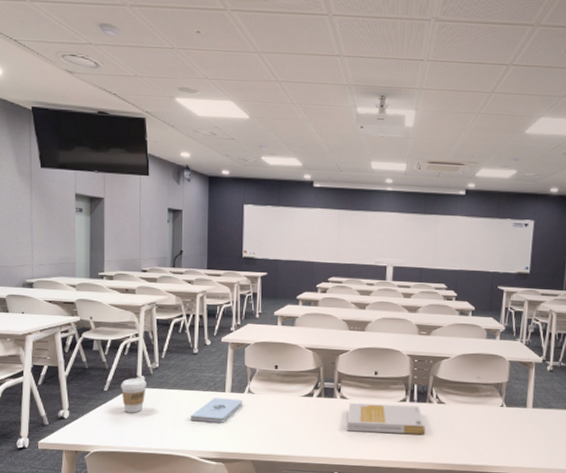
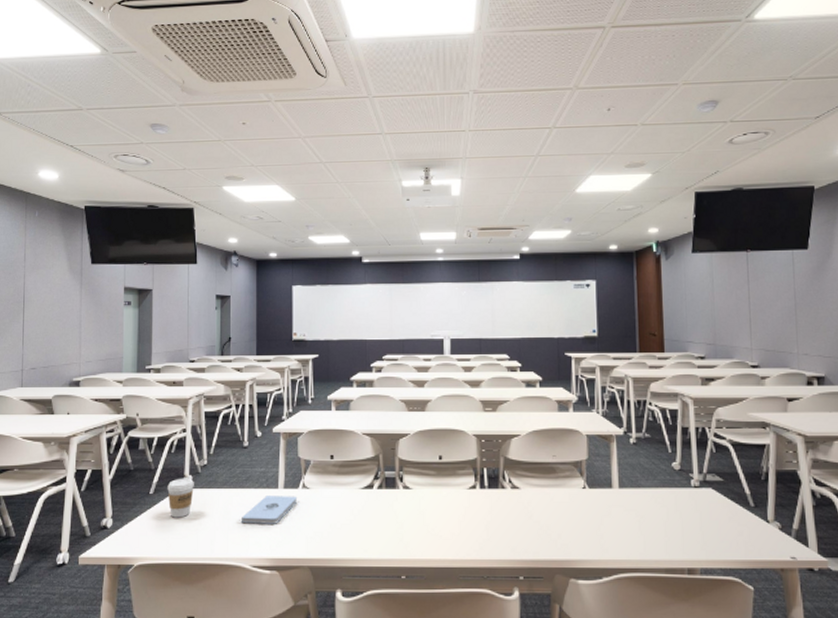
book: present [347,403,426,434] -> none [412,492,500,527]

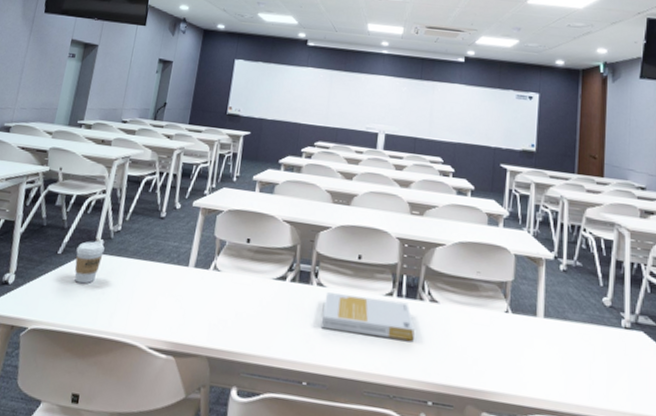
notepad: present [240,496,297,524] -> none [144,272,206,305]
book: none [412,492,500,527] -> present [322,292,415,341]

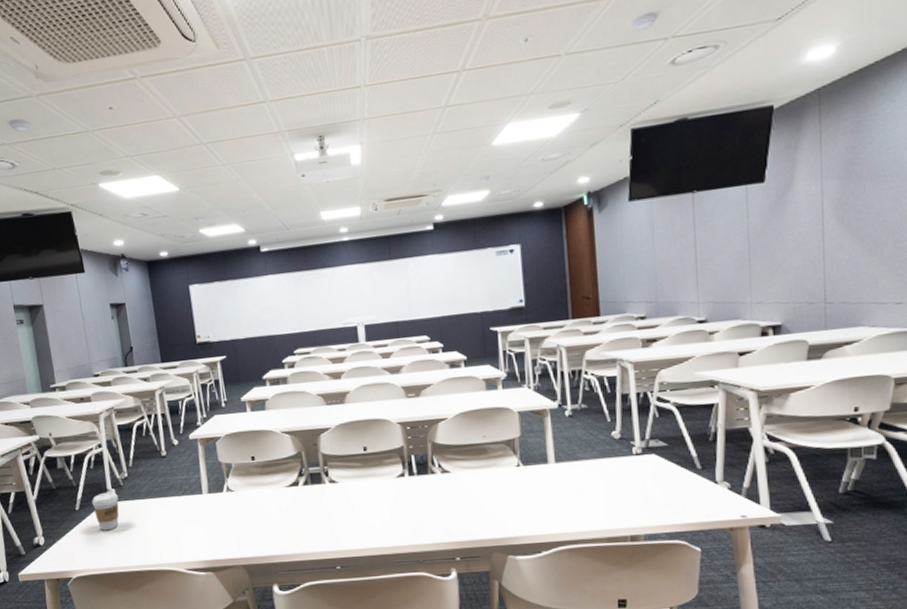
book: present [322,292,415,341] -> none [340,479,433,519]

